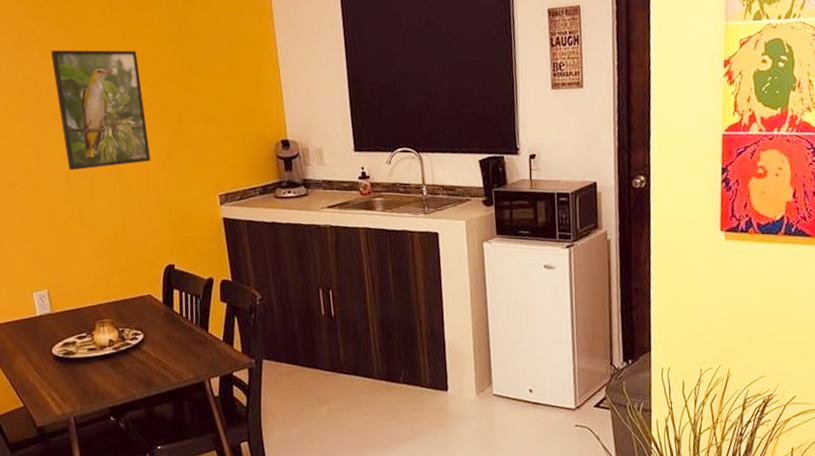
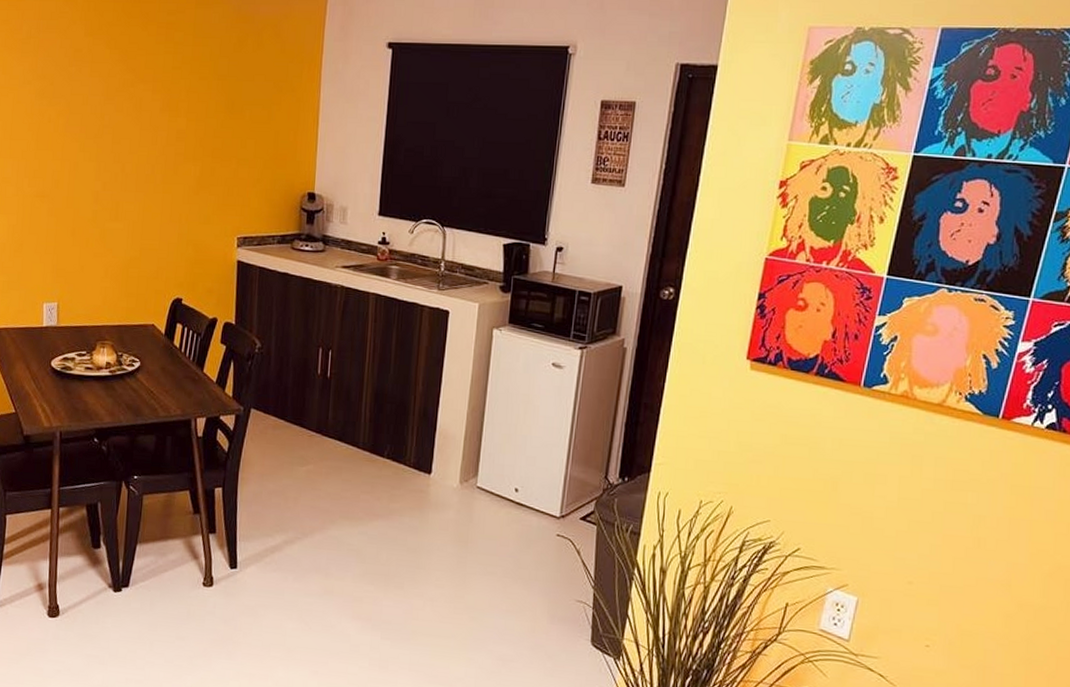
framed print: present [51,49,151,171] -> none [98,71,183,193]

